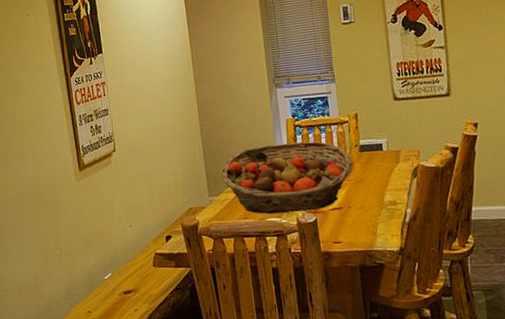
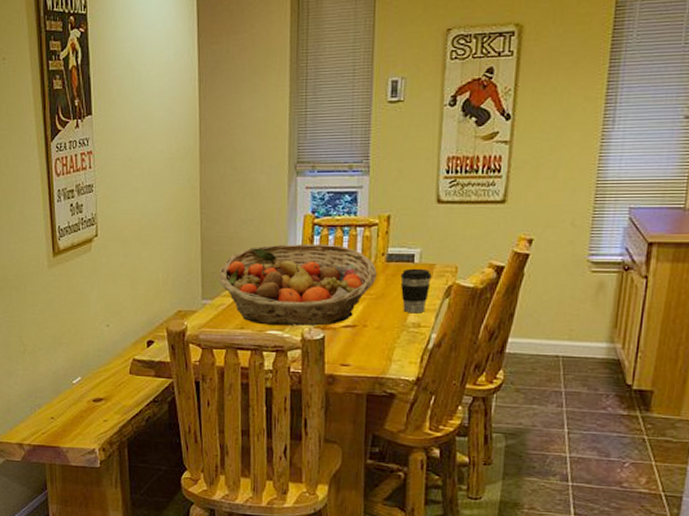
coffee cup: none [373,155,399,193] -> present [400,268,432,314]

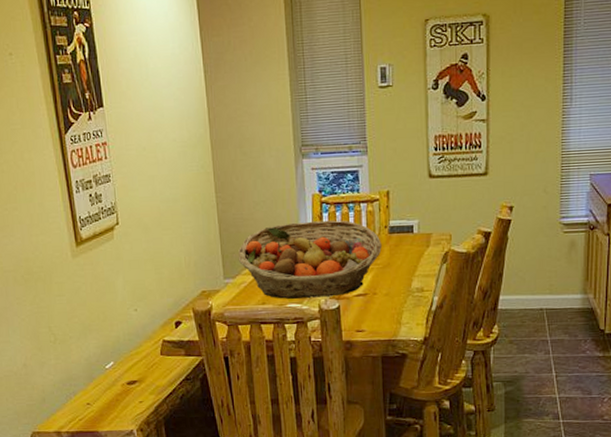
coffee cup: present [400,268,432,314] -> none [402,238,430,280]

